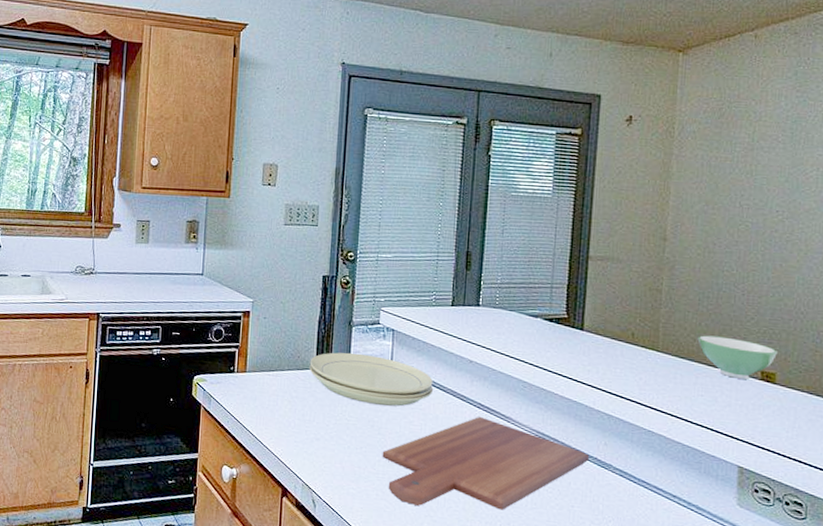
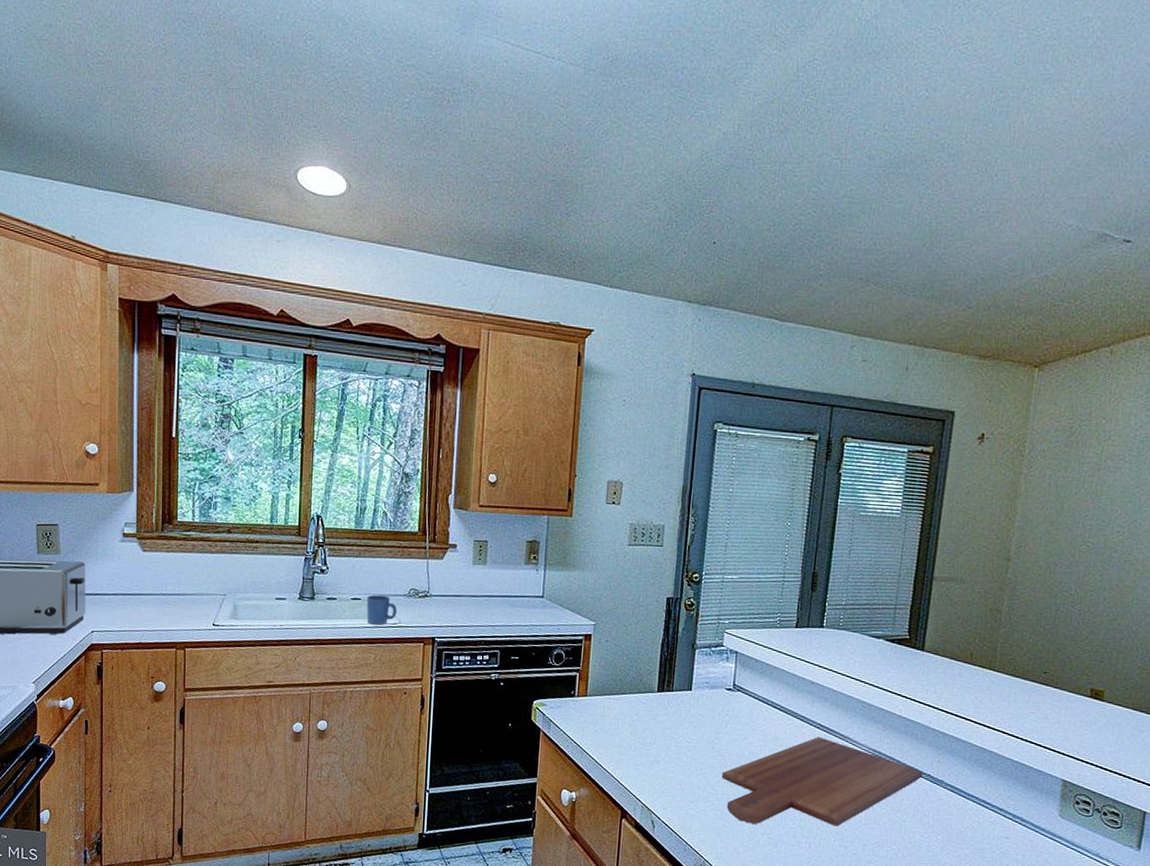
mug: none [35,272,64,302] -> present [367,595,397,626]
plate: present [309,352,434,407] -> none [651,675,775,728]
bowl: present [697,335,779,379] -> none [1033,654,1109,697]

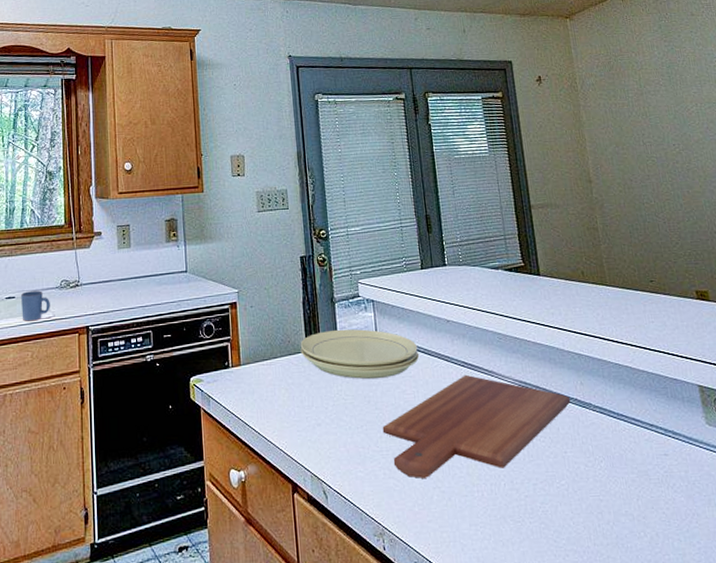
plate: none [651,675,775,728] -> present [300,329,420,379]

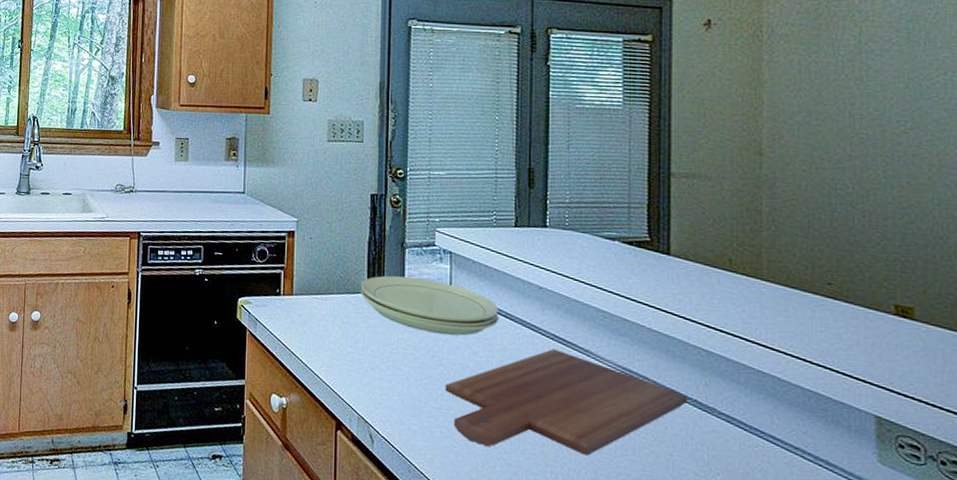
mug: present [21,290,50,323] -> none [77,190,105,220]

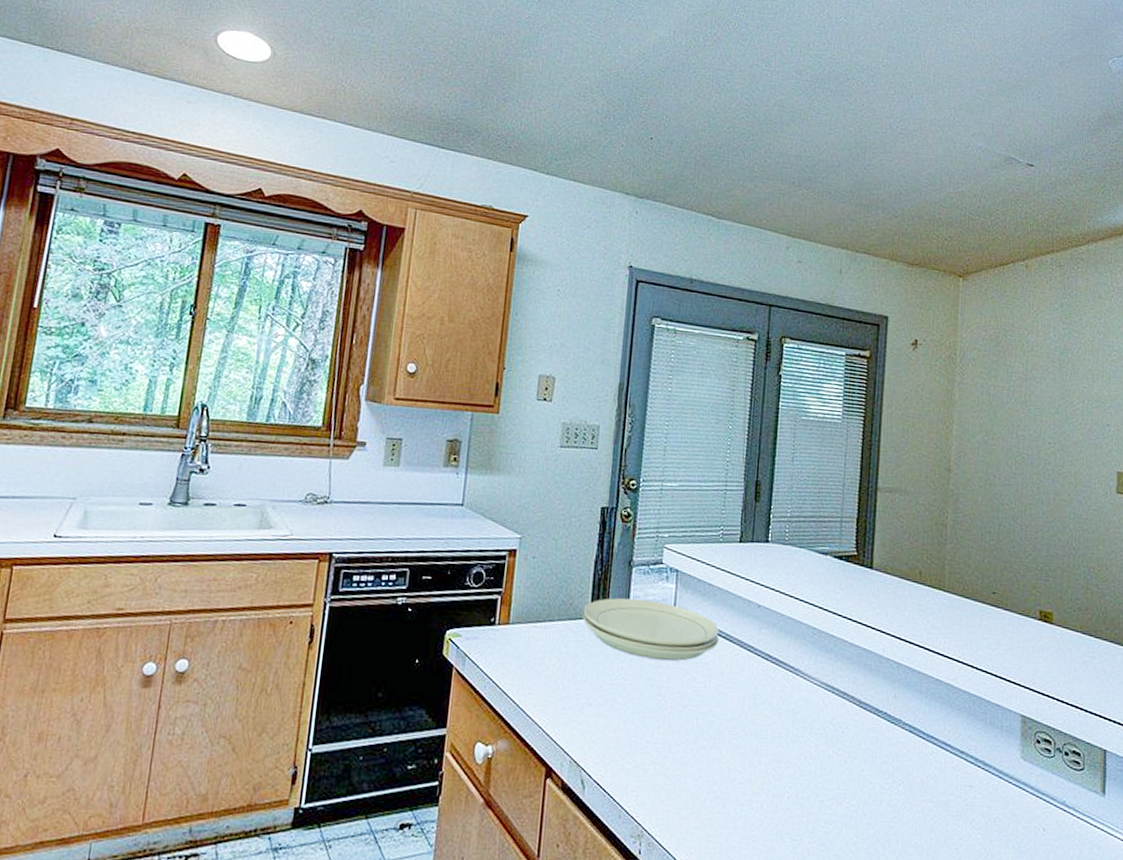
cutting board: present [445,348,688,456] -> none [661,669,880,780]

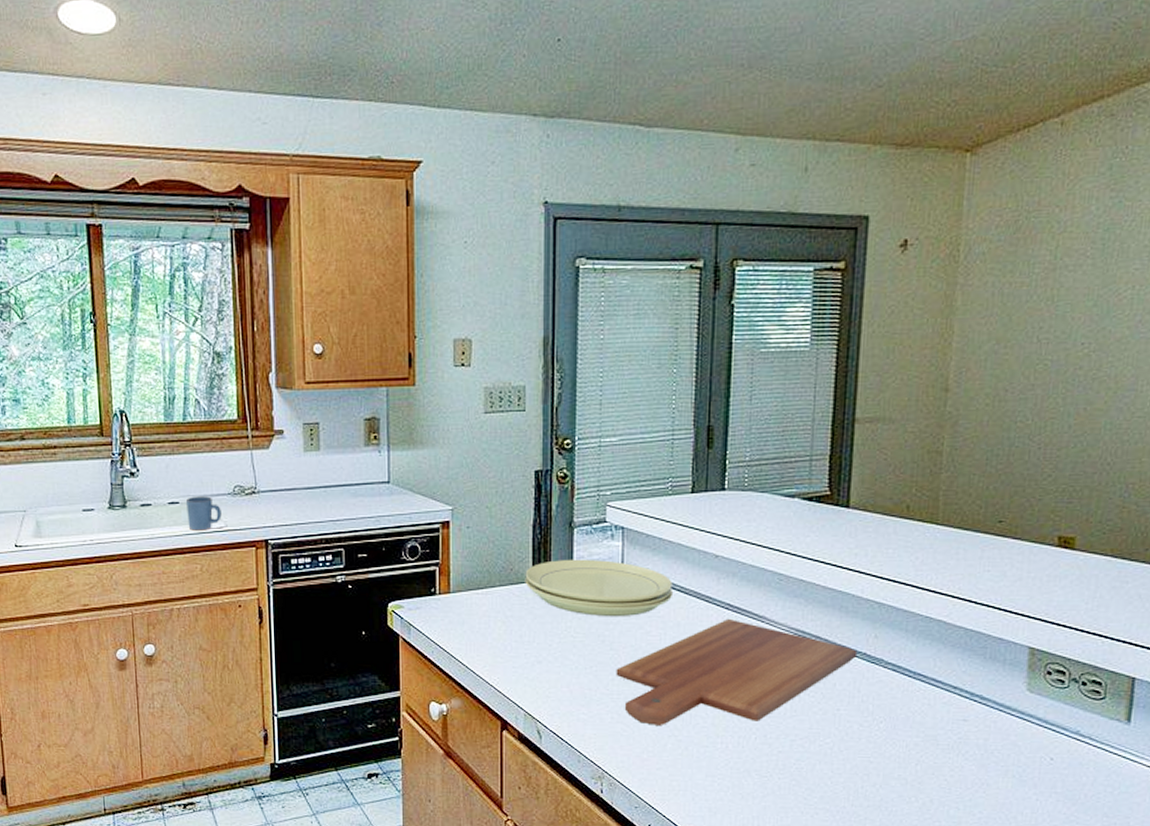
mug: none [251,500,290,539] -> present [186,496,222,532]
cutting board: none [661,669,880,780] -> present [616,618,858,725]

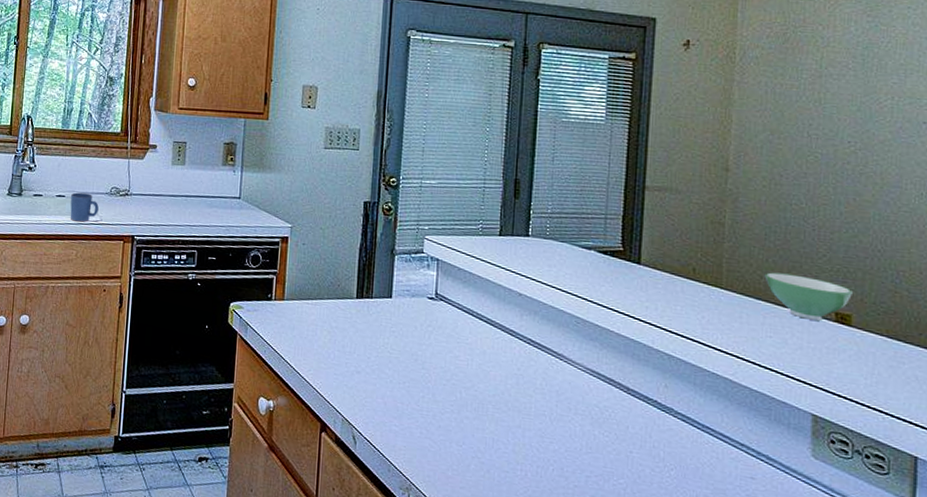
plate: present [525,559,674,617] -> none [350,281,481,340]
cutting board: present [616,618,858,725] -> none [426,352,649,454]
bowl: none [984,500,1079,547] -> present [764,272,854,321]

